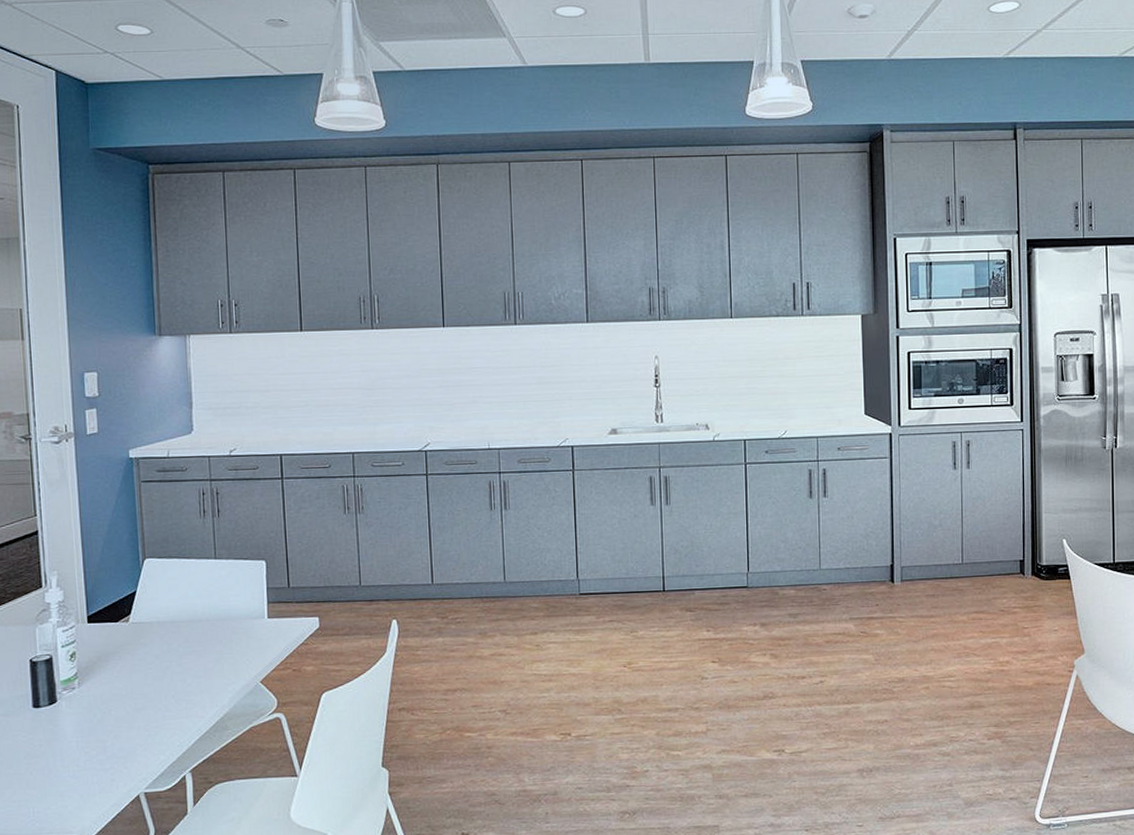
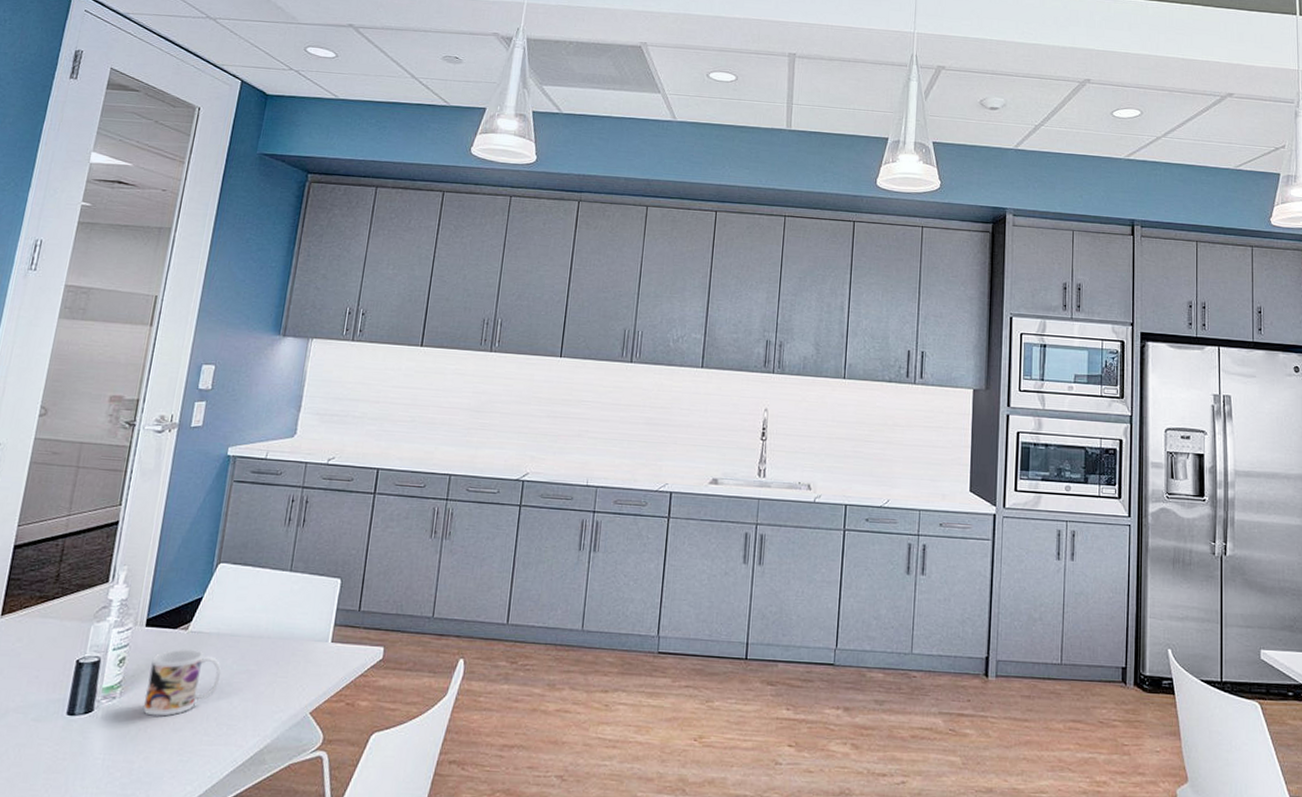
mug: none [101,638,170,700] -> present [143,649,221,717]

